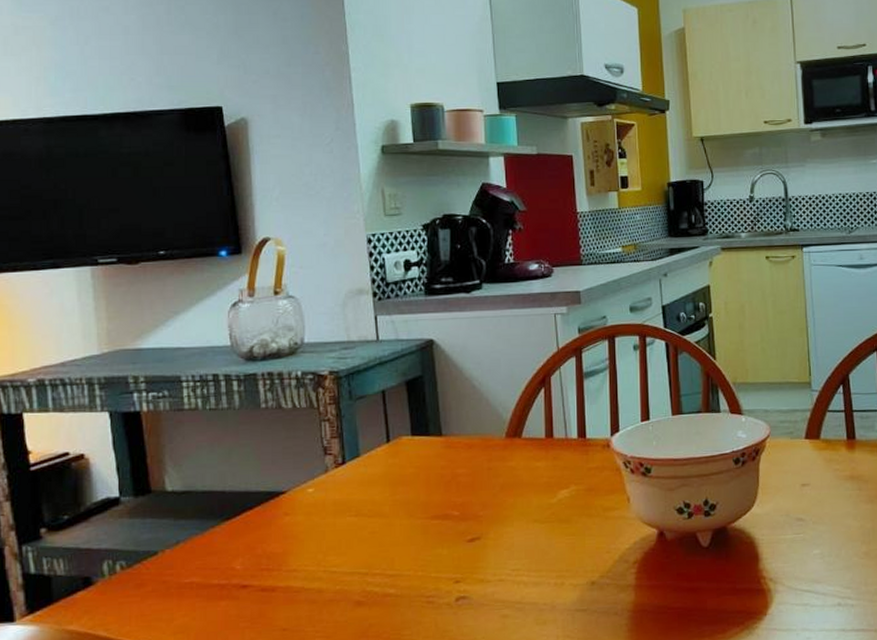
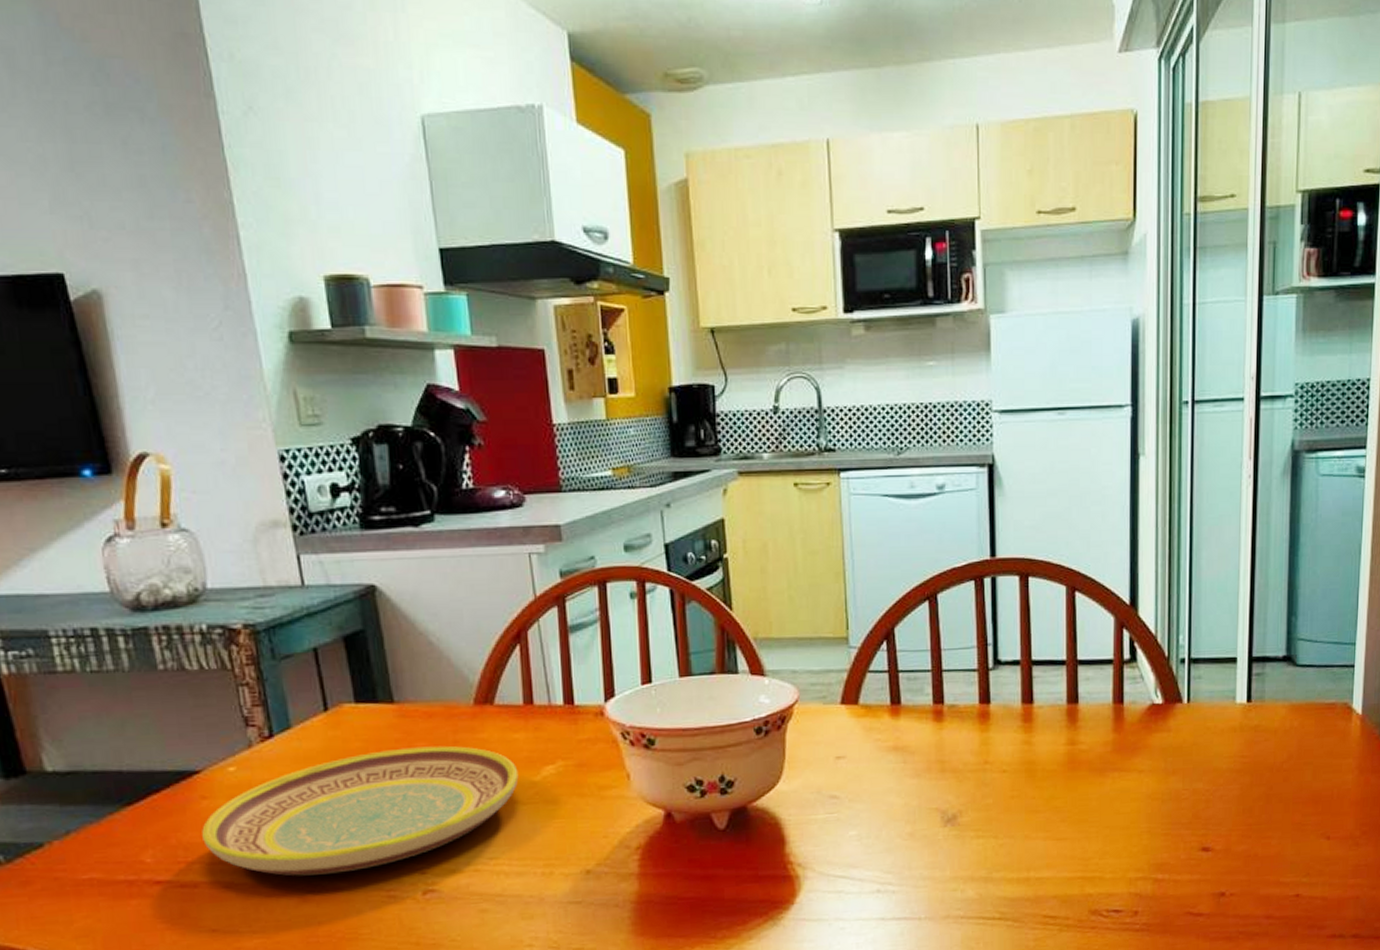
plate: none [283,472,539,583] -> present [202,745,519,876]

